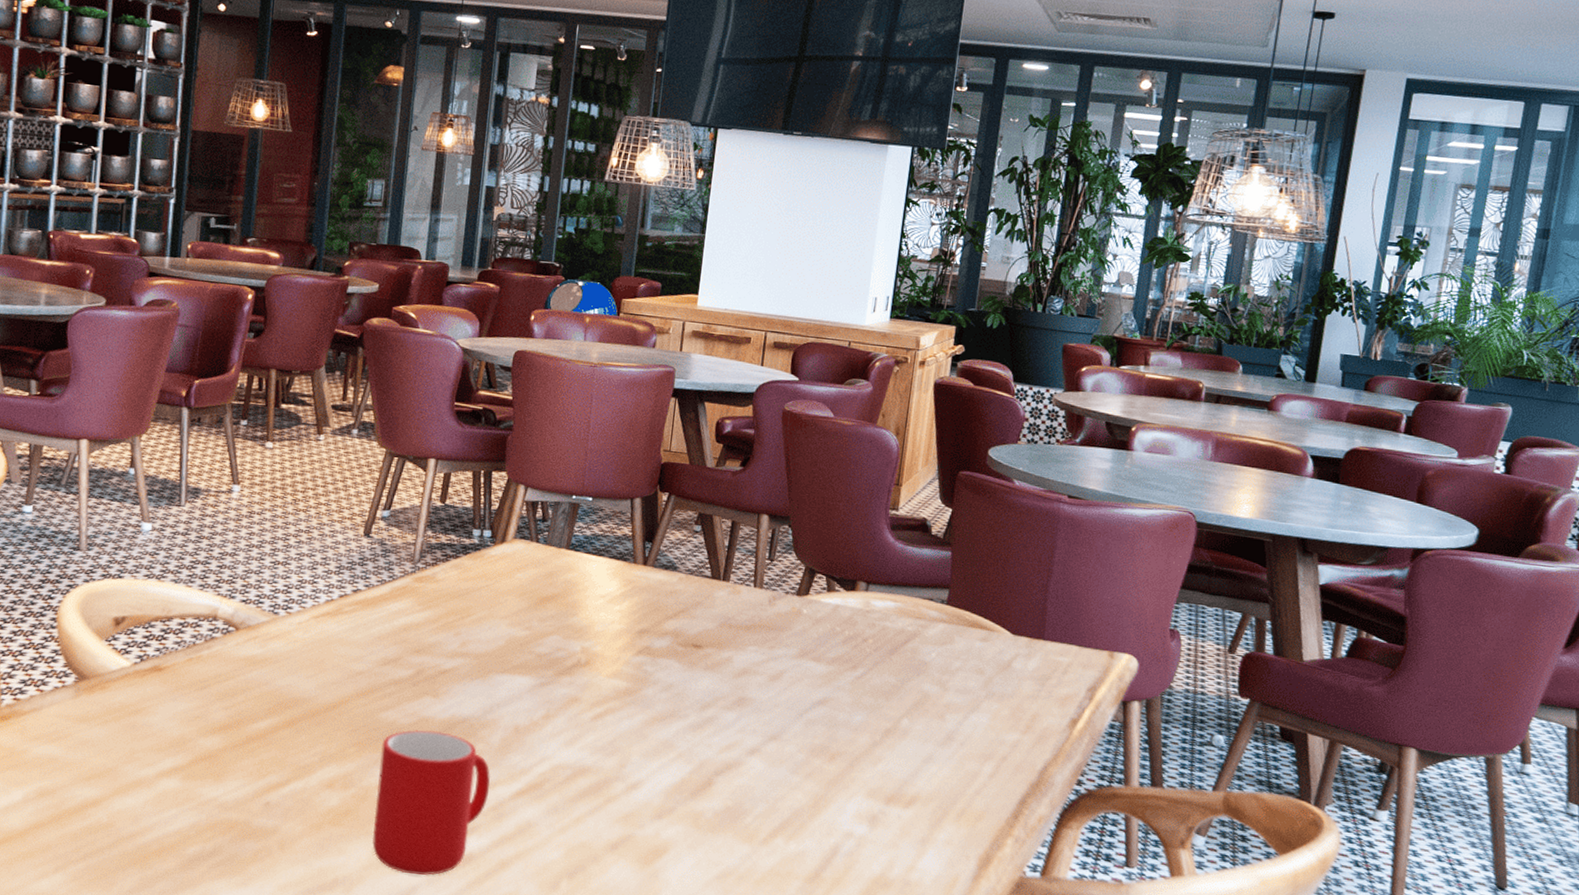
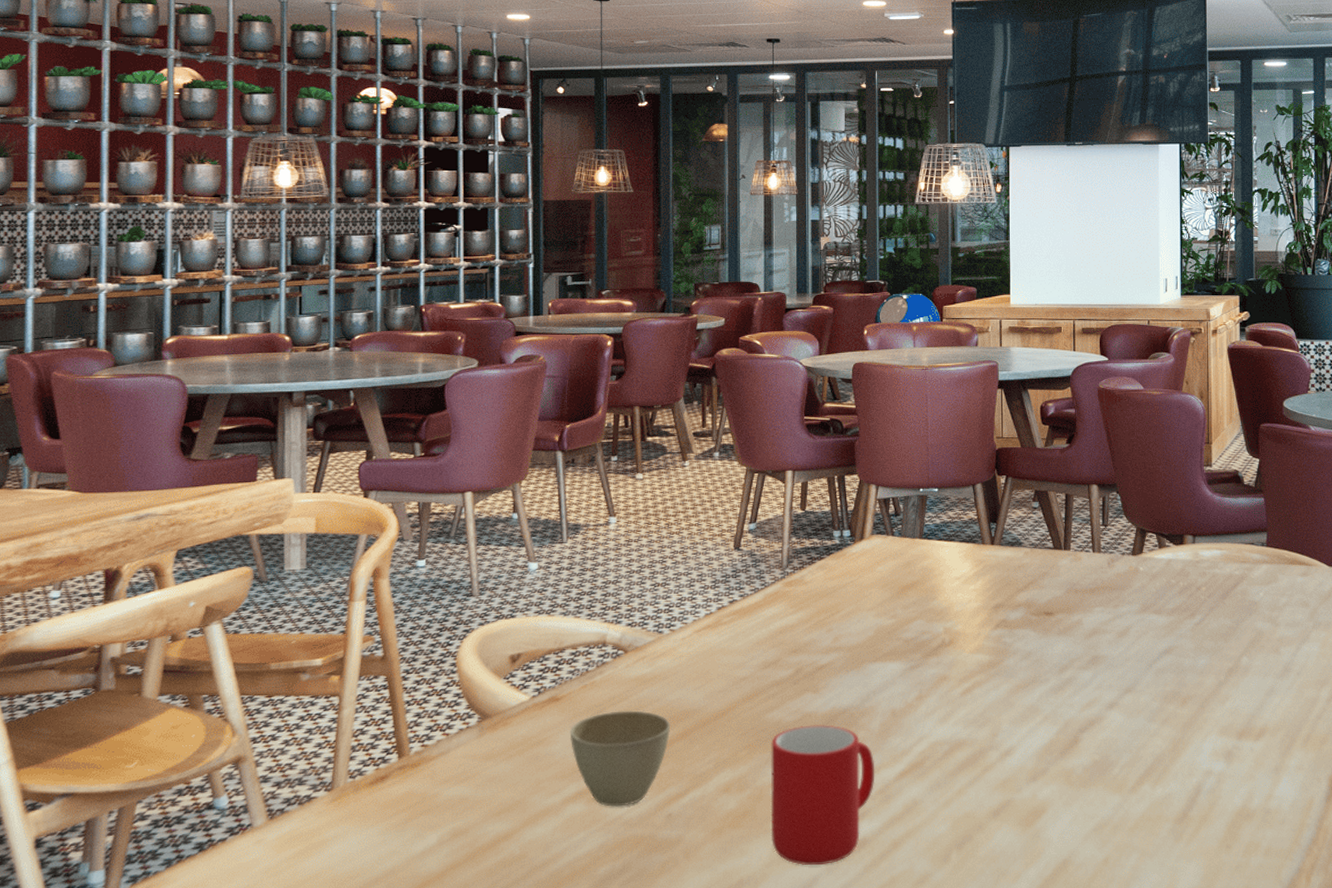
cup: none [169,689,278,788] -> present [569,710,671,807]

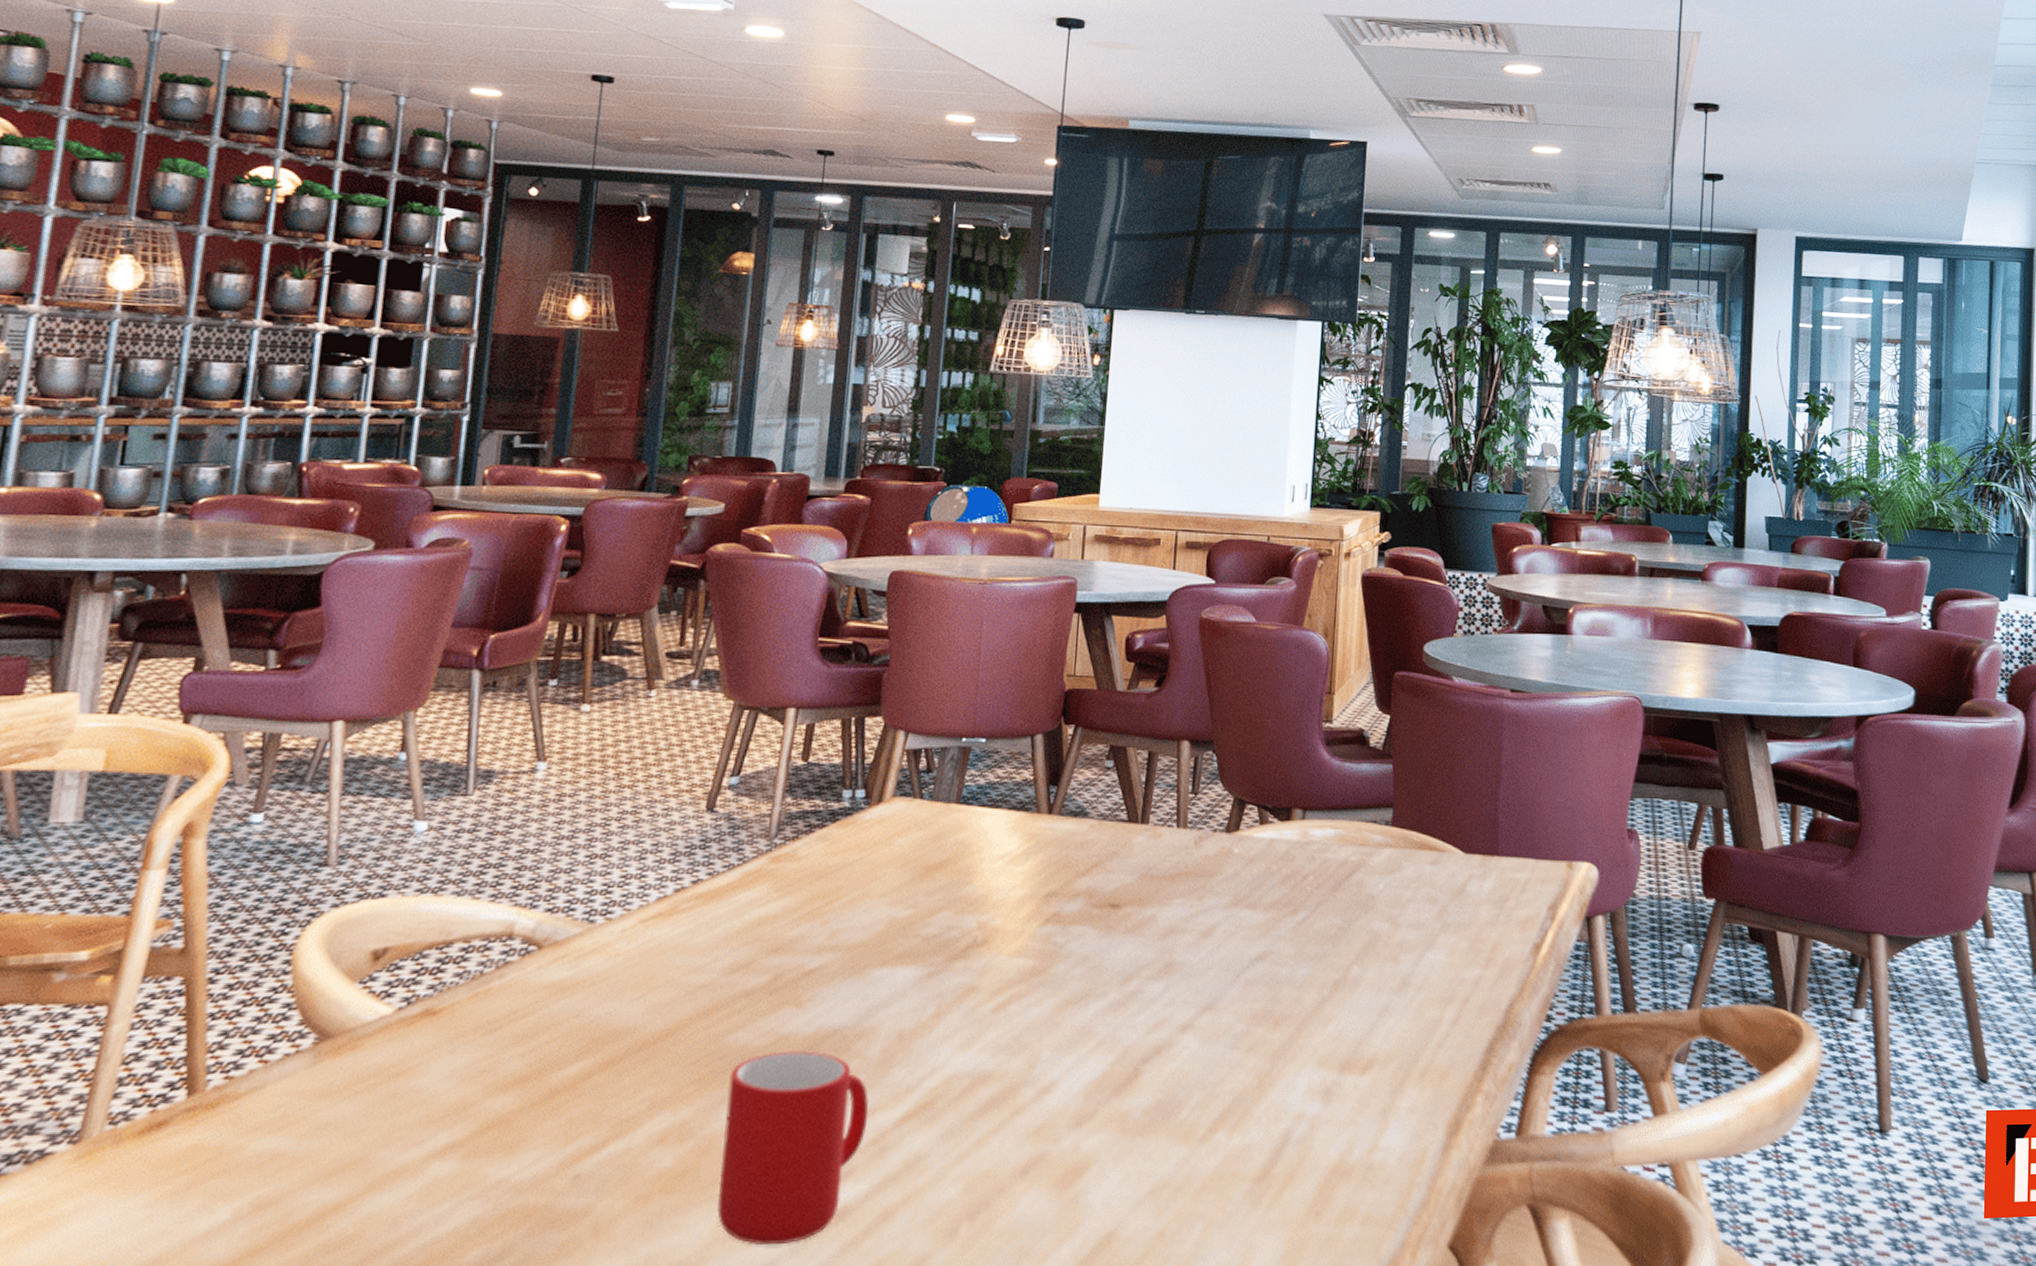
cup: present [569,710,671,807] -> none [445,1029,593,1165]

